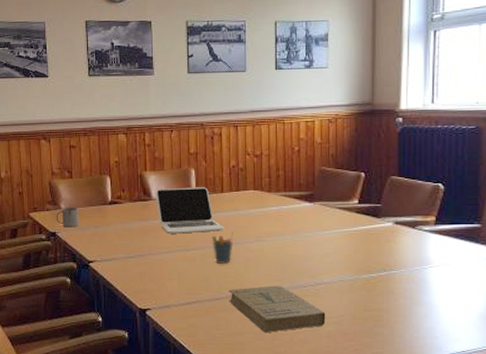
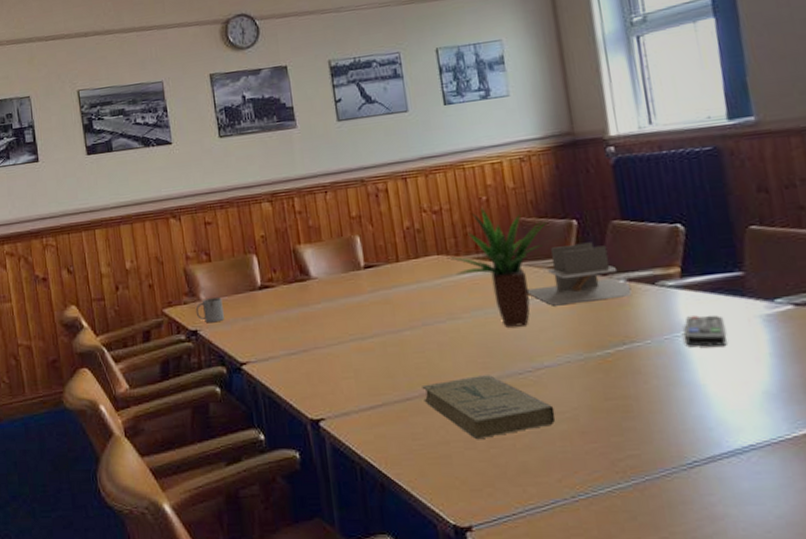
laptop: present [155,186,225,234] -> none [314,256,407,320]
pen holder: present [211,231,233,264] -> none [391,310,421,353]
potted plant: none [261,156,343,251] -> present [447,208,549,328]
desk organizer: none [318,191,397,238] -> present [526,242,632,306]
remote control: none [430,254,460,278] -> present [684,315,727,347]

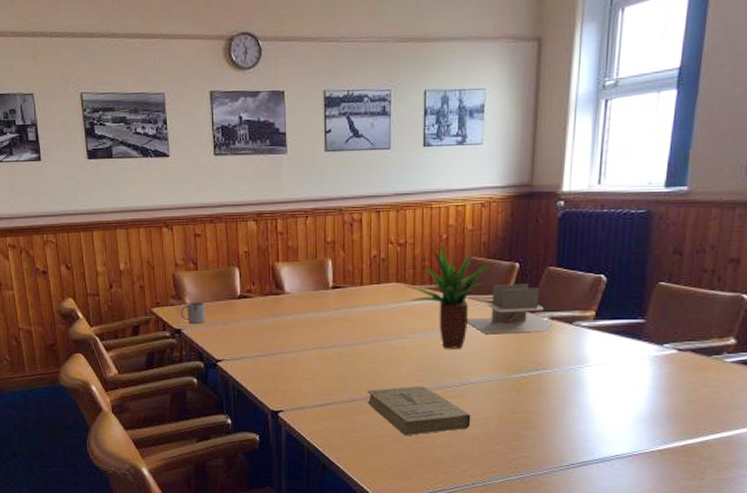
remote control: present [684,315,727,347] -> none [586,352,620,378]

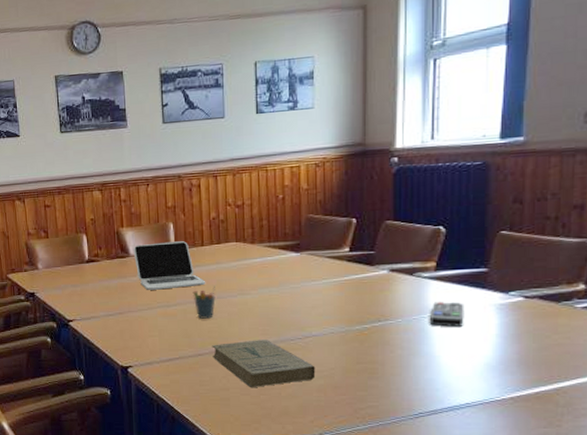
mug: present [180,302,205,324] -> none [34,267,57,288]
laptop: none [288,278,364,330] -> present [133,240,206,290]
pen holder: none [349,328,373,363] -> present [193,285,216,319]
potted plant: present [404,245,496,349] -> none [244,205,333,303]
desk organizer: present [466,283,552,334] -> none [306,238,393,288]
remote control: none [586,352,620,378] -> present [430,302,464,327]

